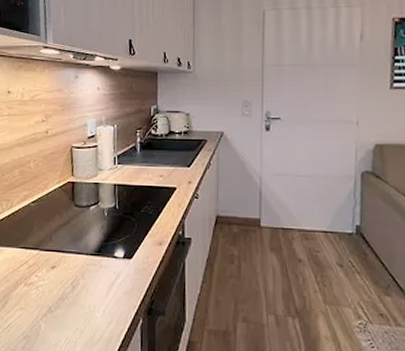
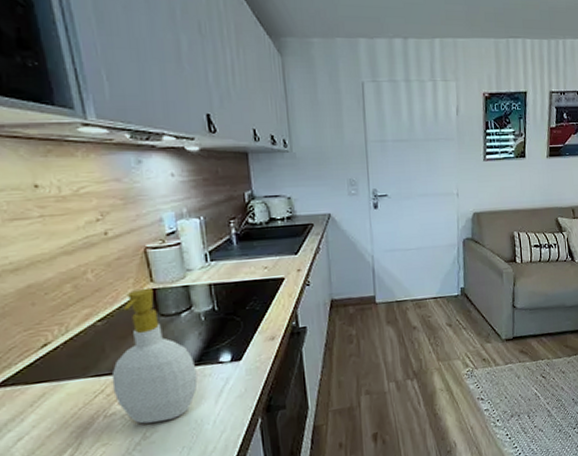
soap bottle: none [34,180,96,301] -> present [111,287,198,424]

